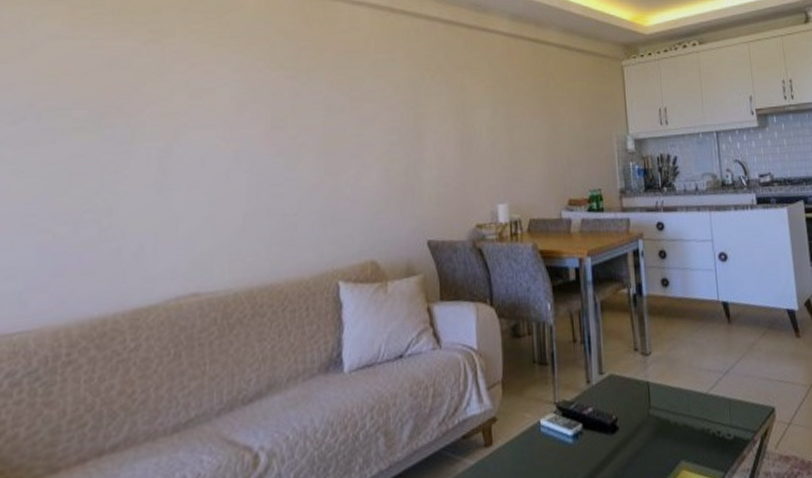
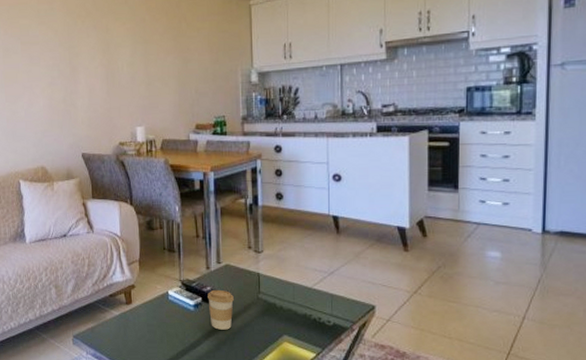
coffee cup: none [589,409,621,466] -> present [208,289,234,330]

